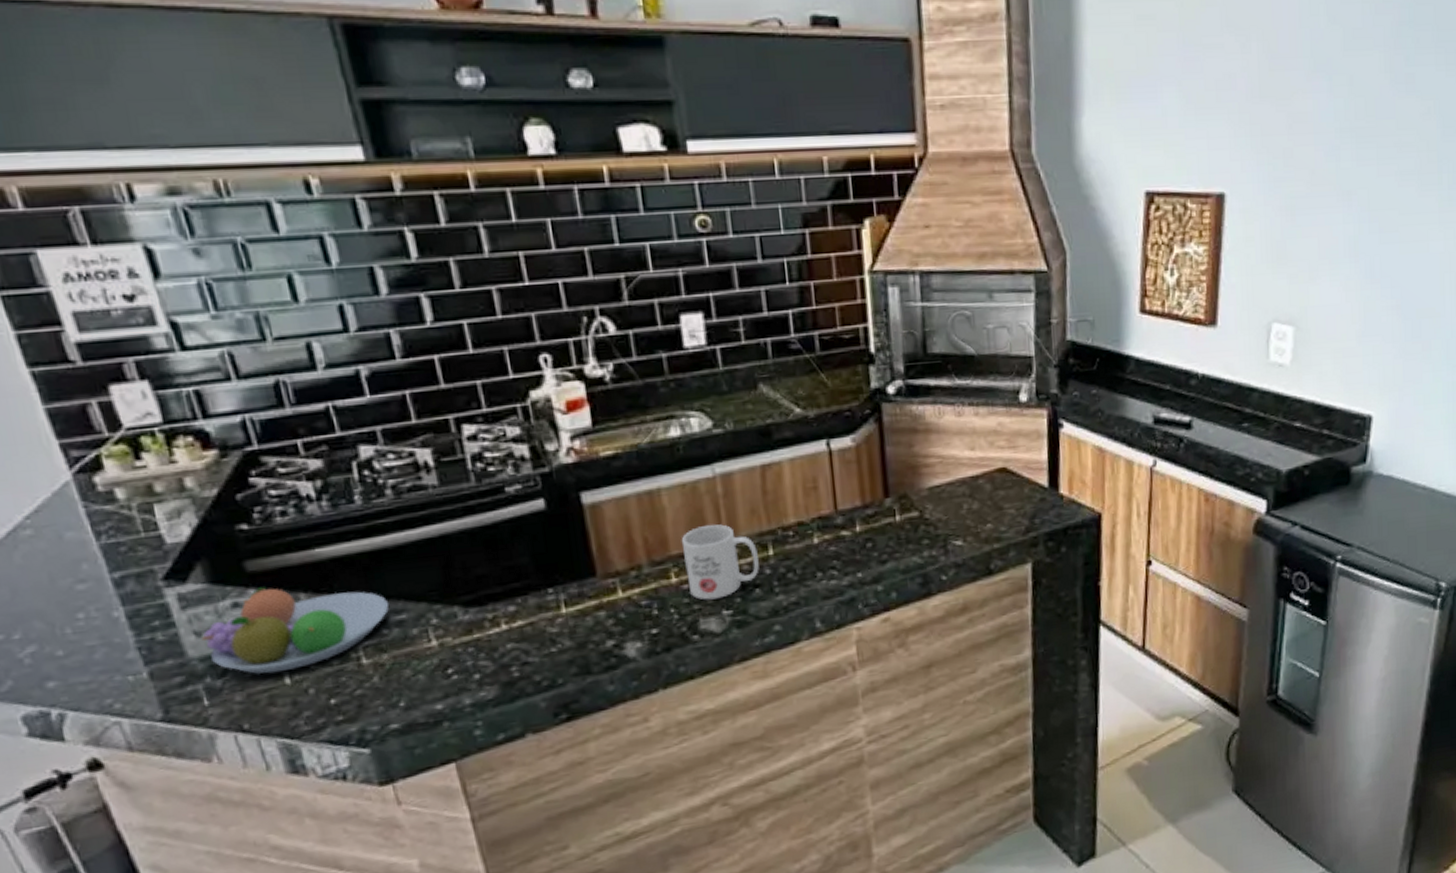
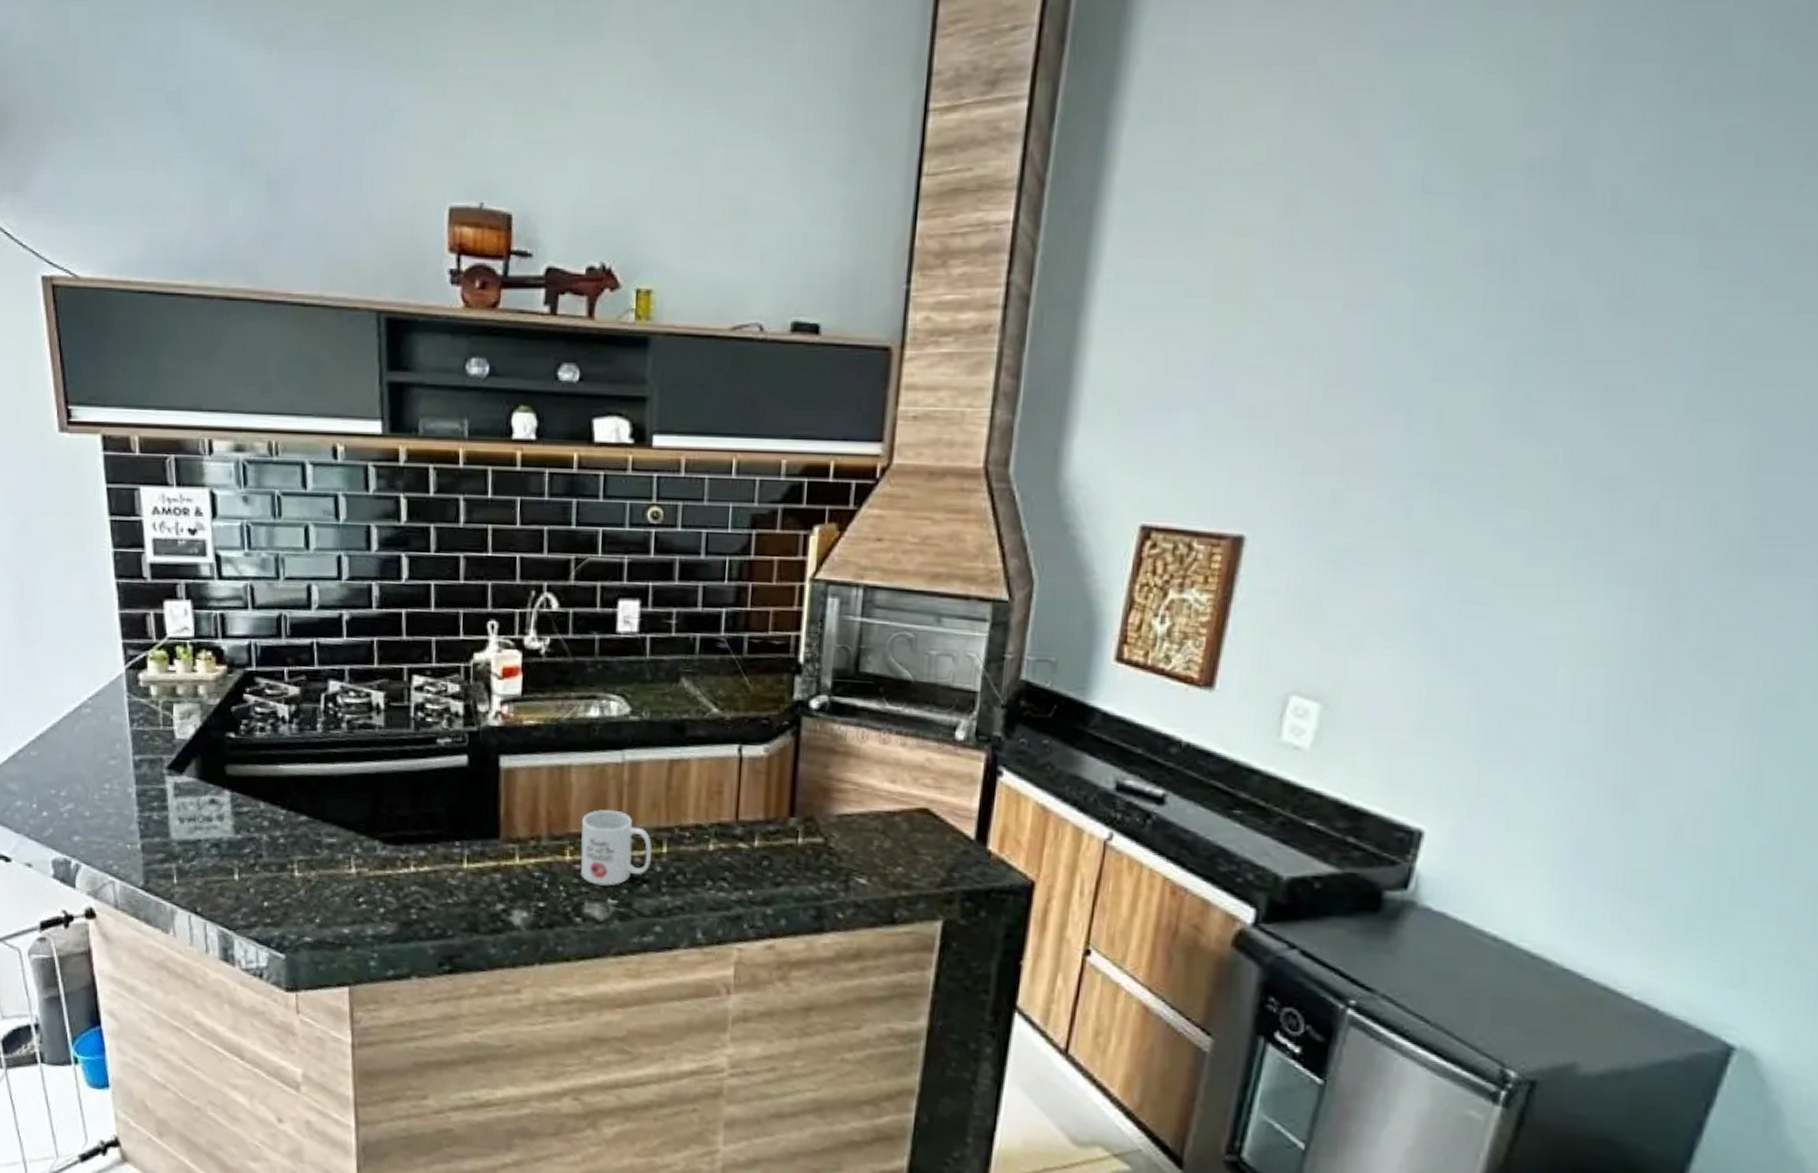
fruit bowl: present [201,587,390,675] -> none [182,790,325,868]

